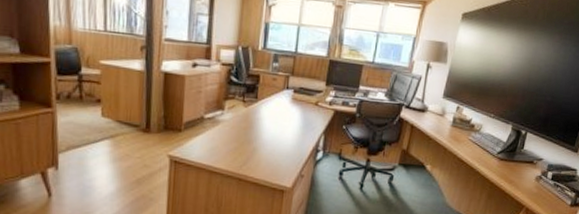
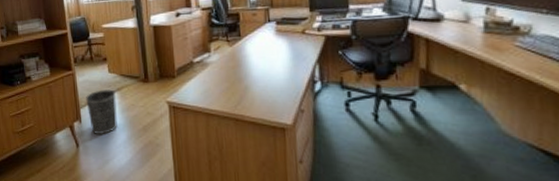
wastebasket: none [67,134,108,184] -> present [86,89,117,134]

